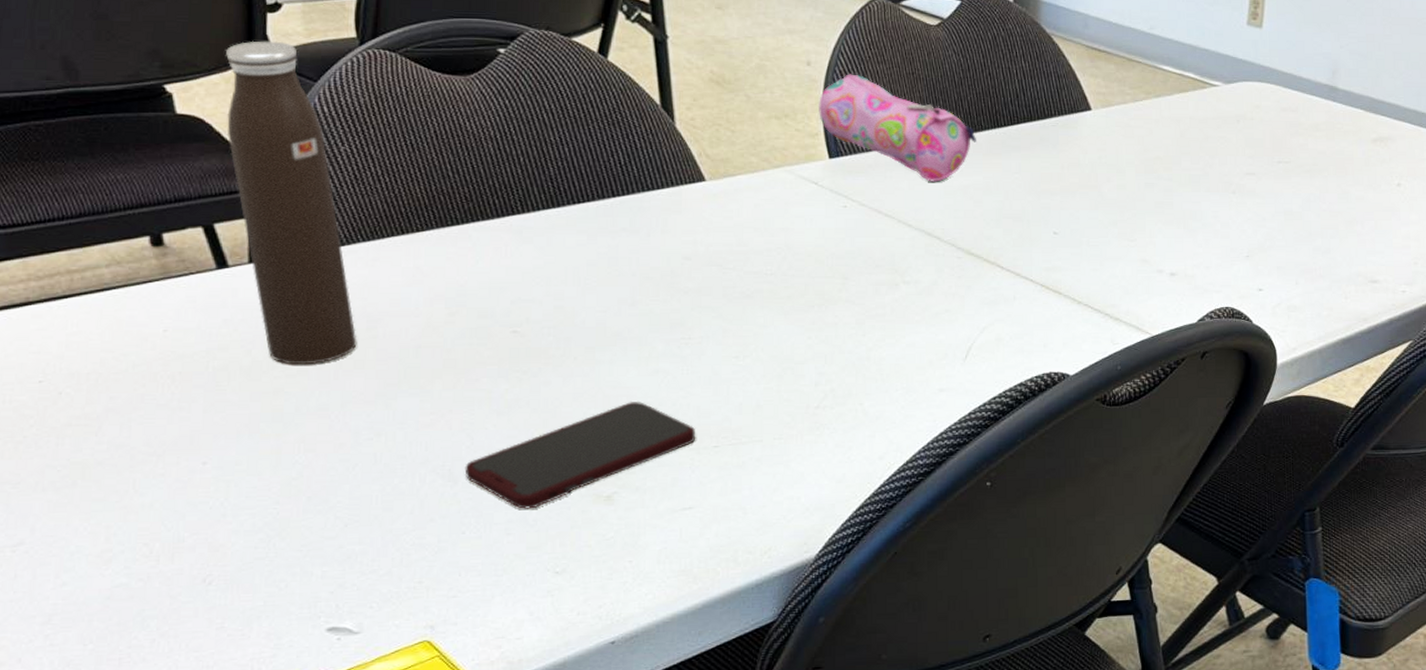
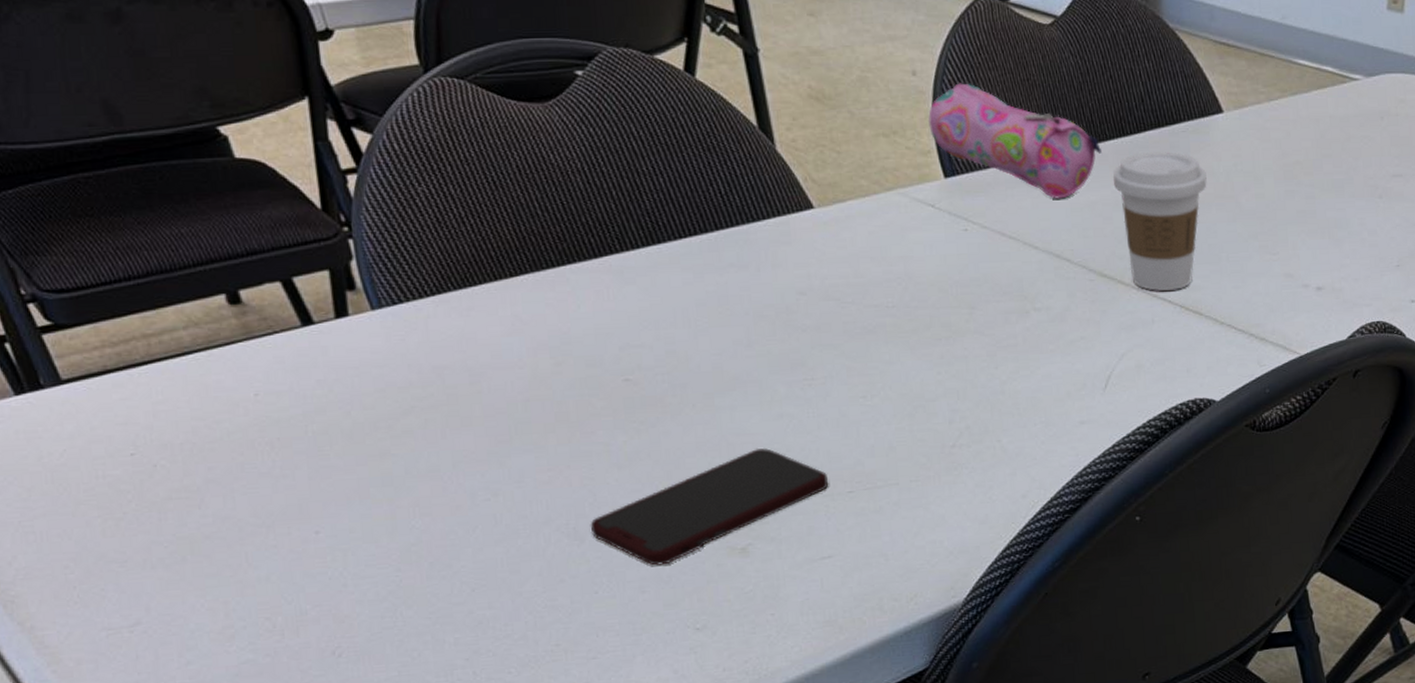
water bottle: present [225,40,357,365] -> none [278,72,462,425]
coffee cup: none [986,142,1073,271] -> present [1113,151,1207,292]

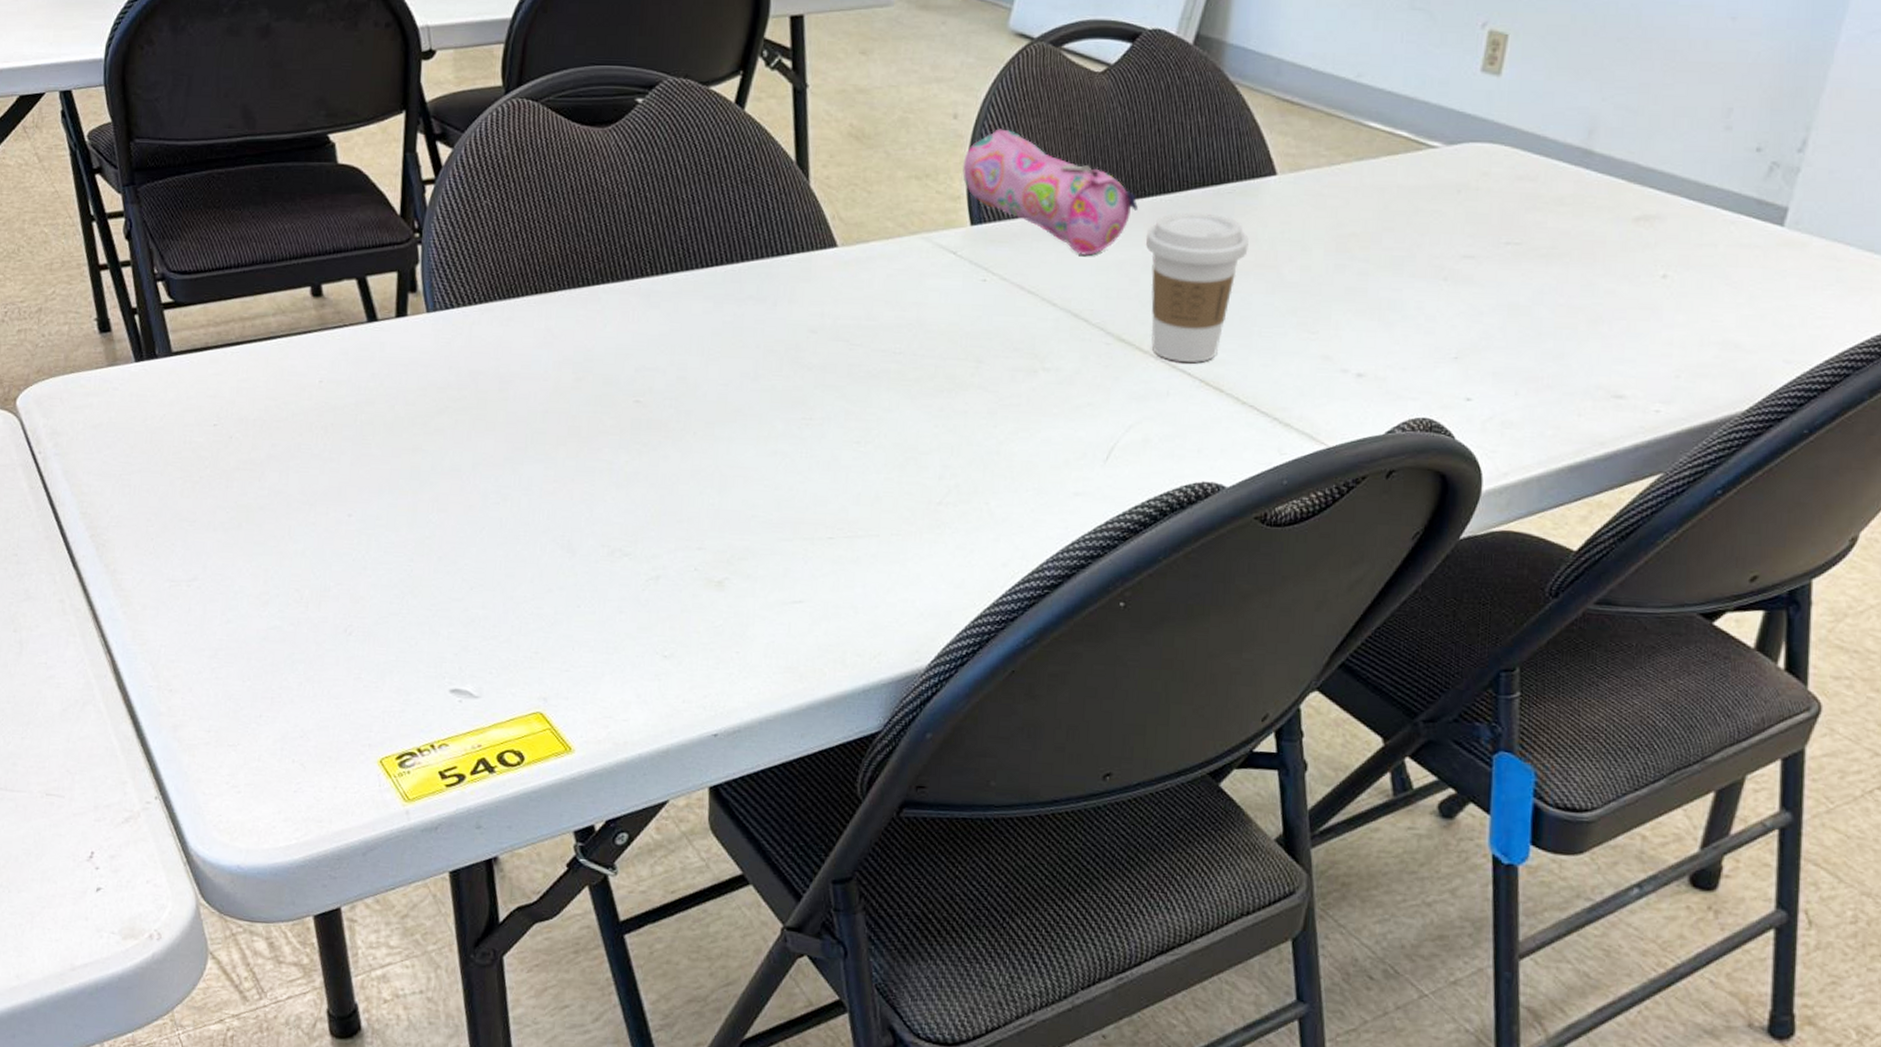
smartphone: present [590,447,828,566] -> none [582,482,810,588]

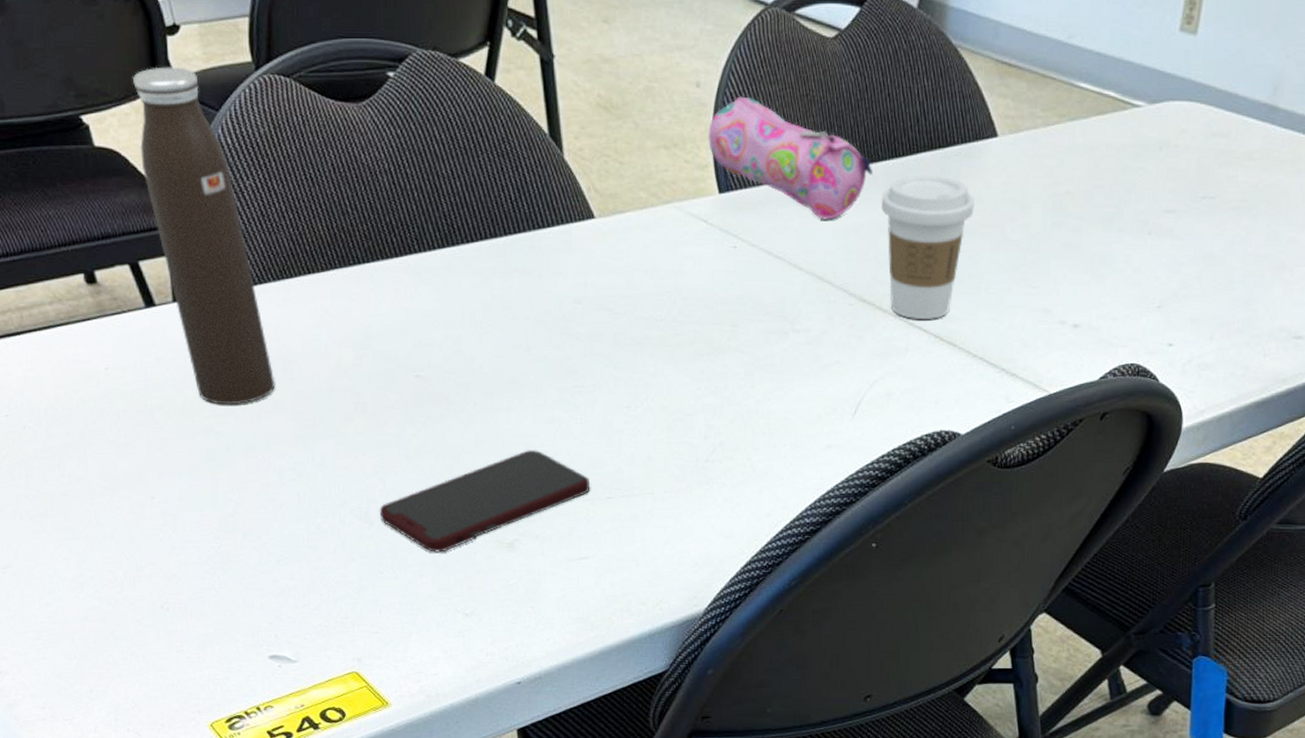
water bottle: none [381,89,490,424] -> present [132,66,276,405]
smartphone: none [582,482,810,588] -> present [379,449,589,553]

